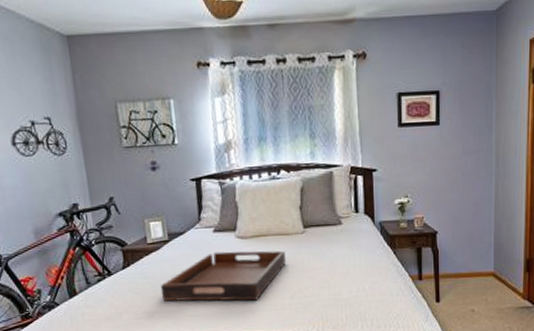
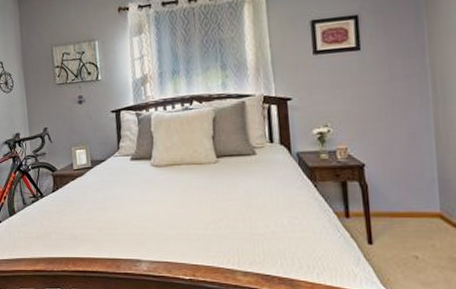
serving tray: present [160,250,286,302] -> none [83,179,199,229]

